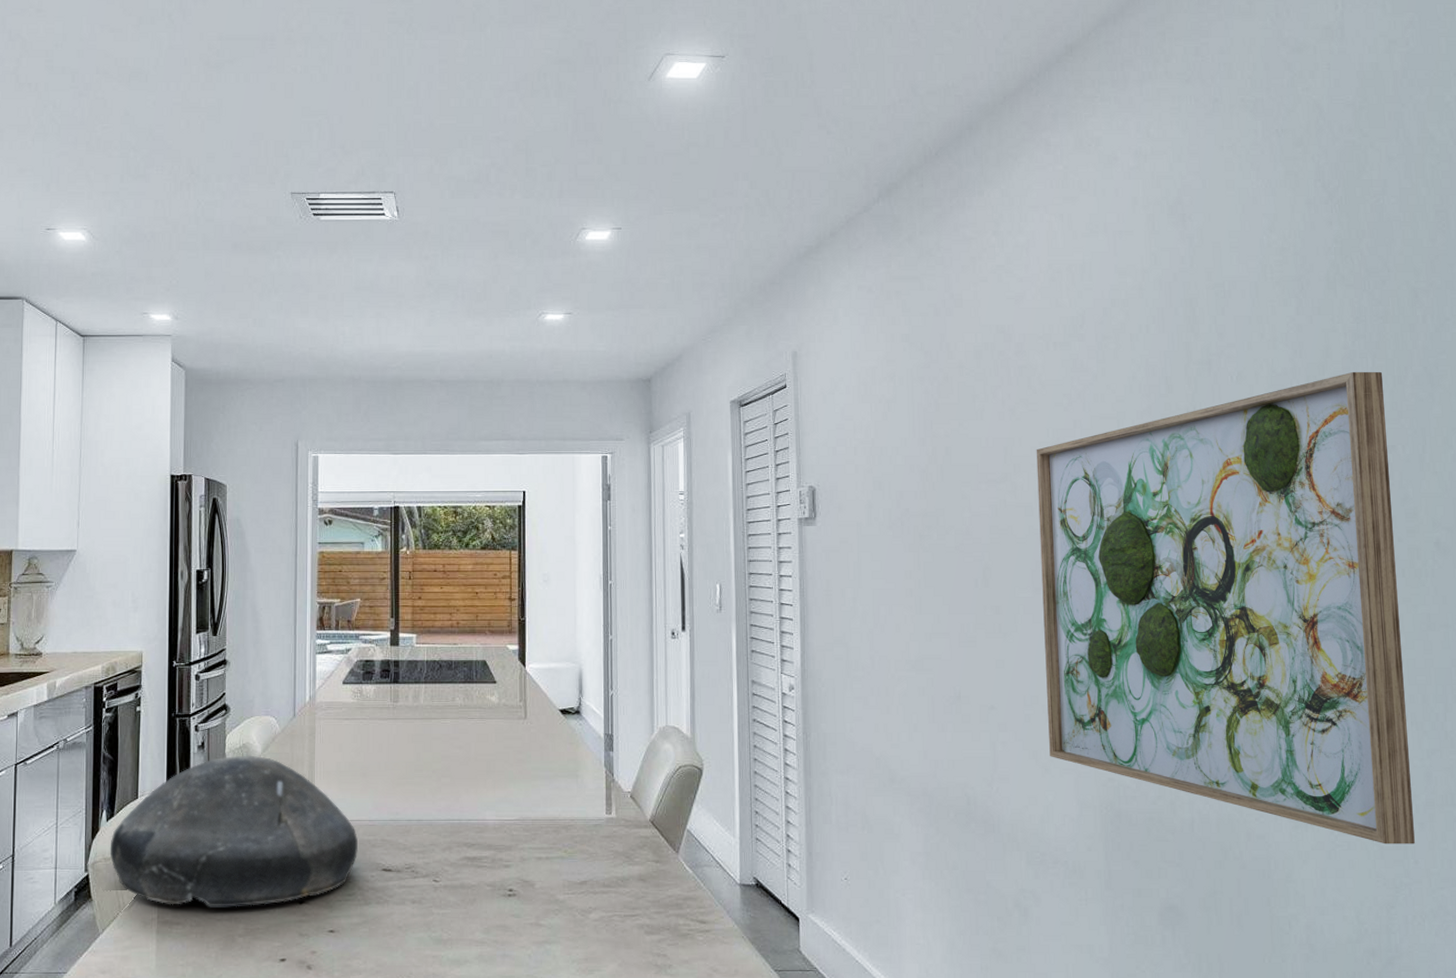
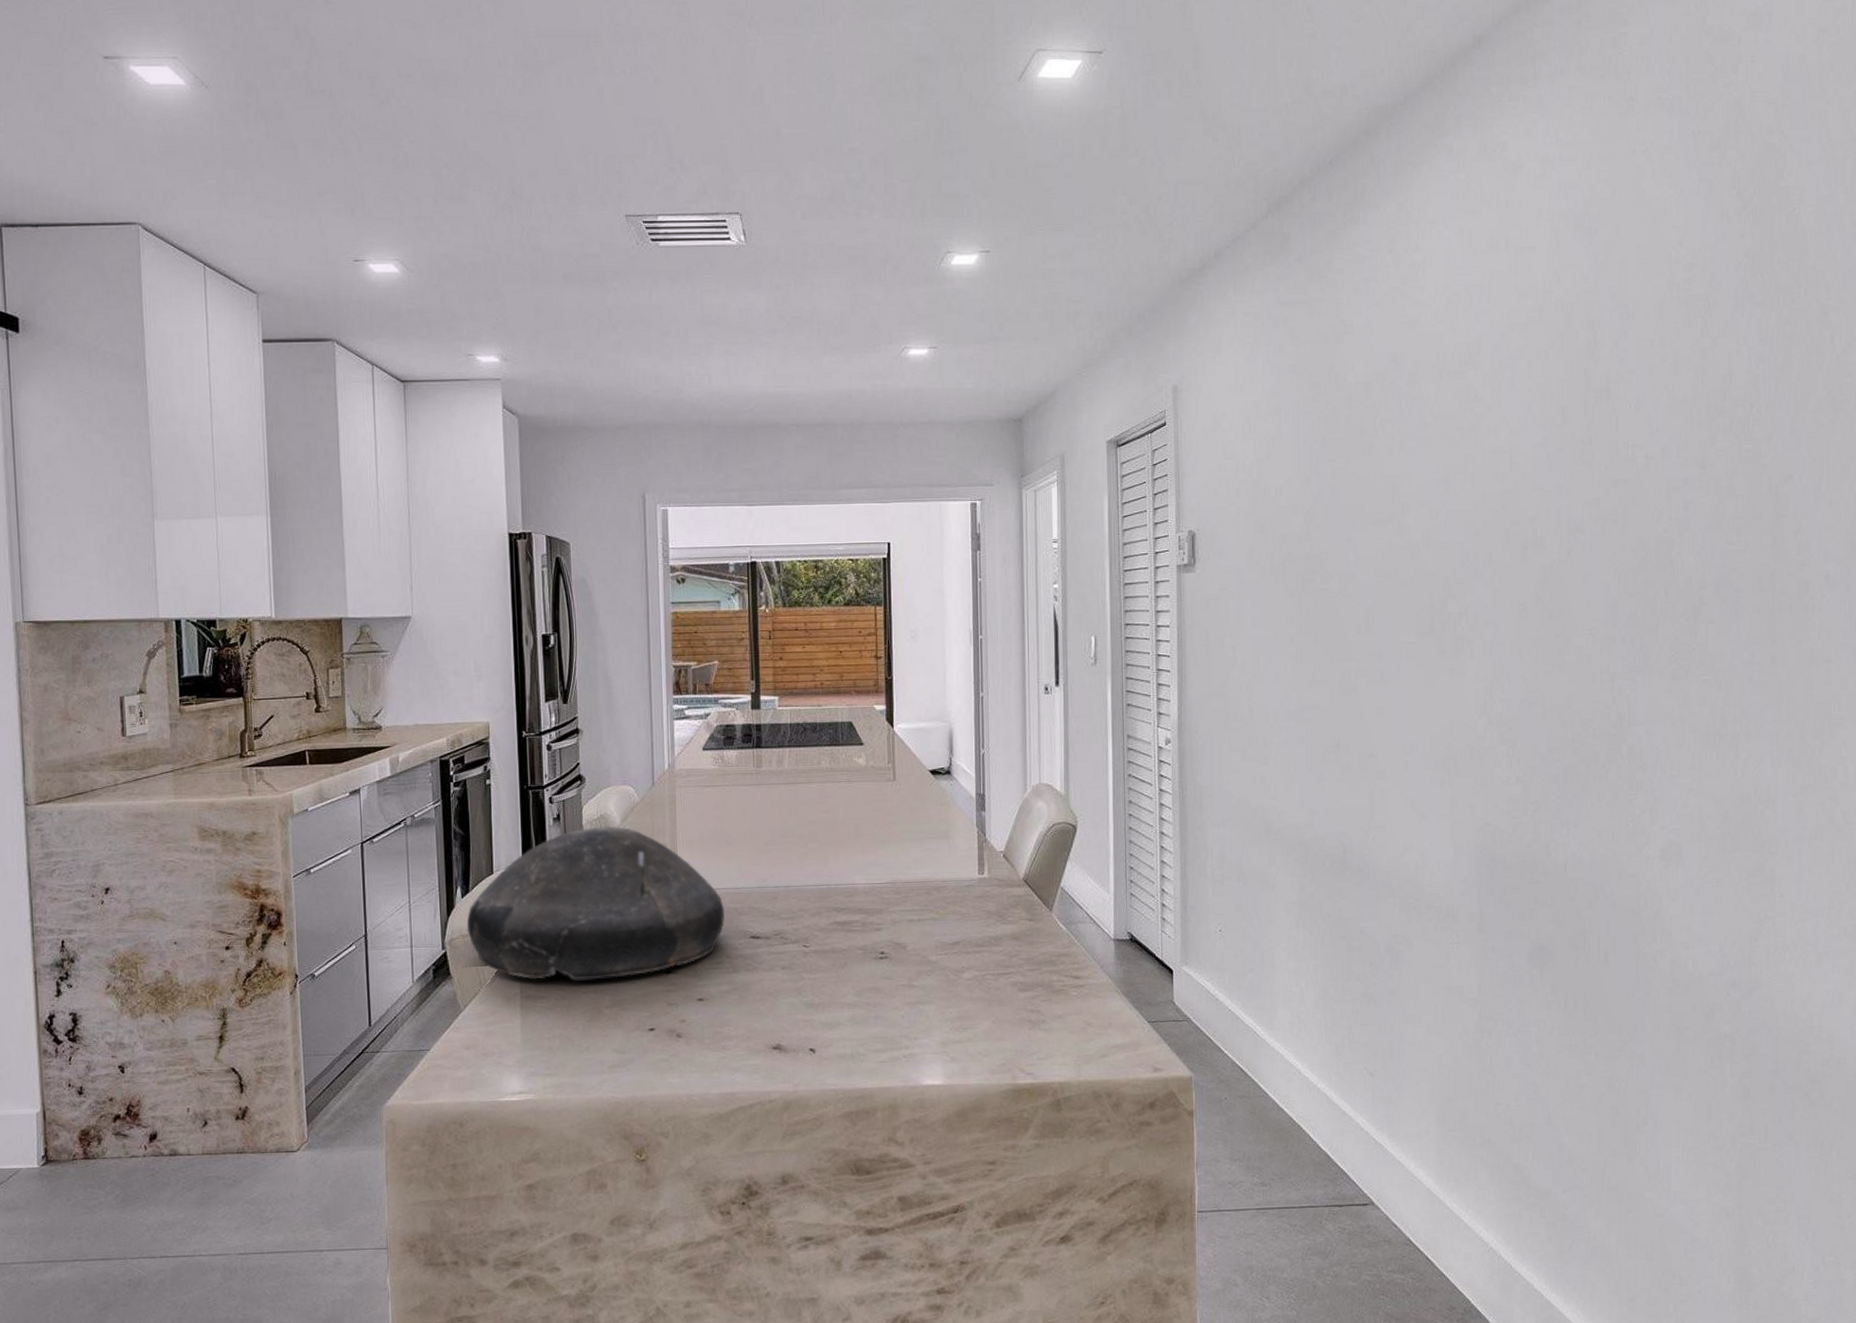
wall art: present [1036,371,1415,845] -> none [1425,396,1785,880]

